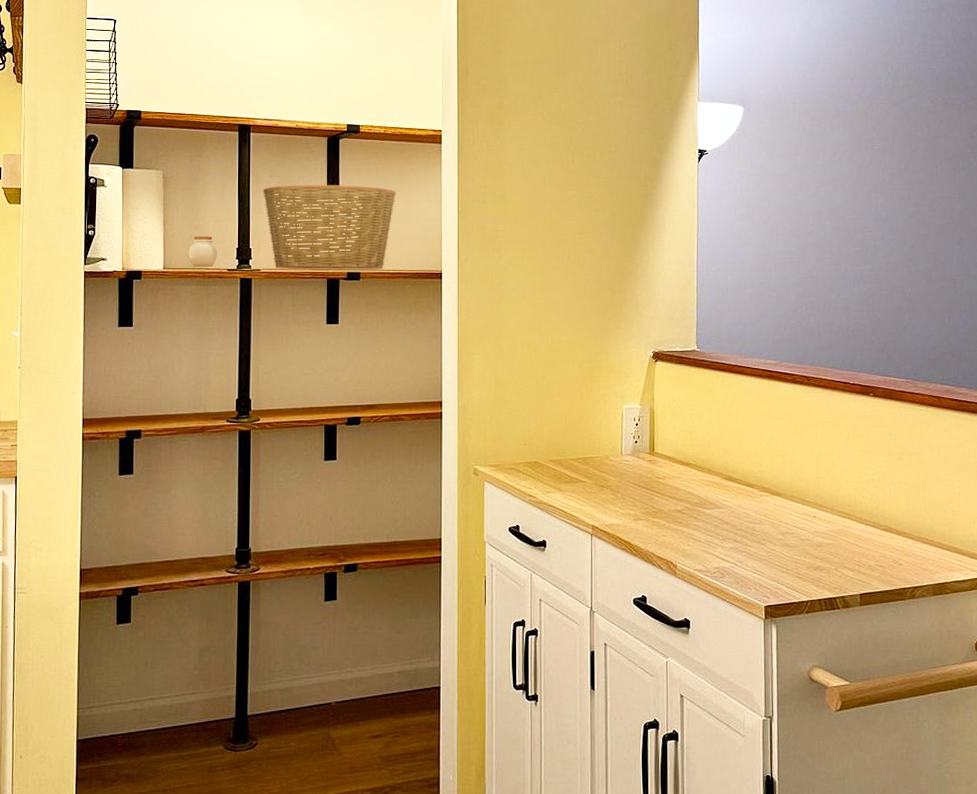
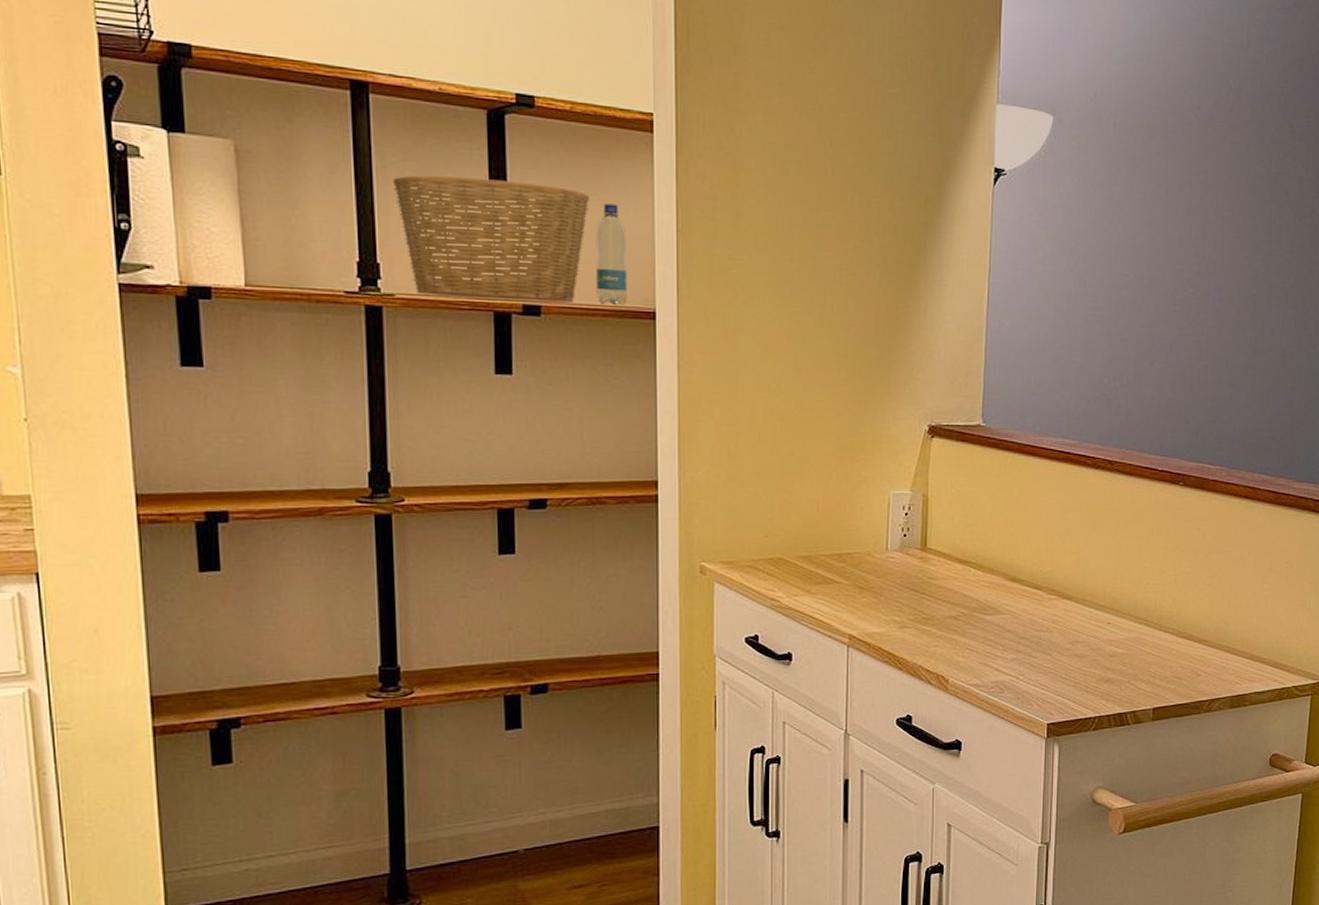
jar: present [188,236,218,267] -> none [283,240,329,287]
bottle: none [399,196,421,270] -> present [595,203,627,306]

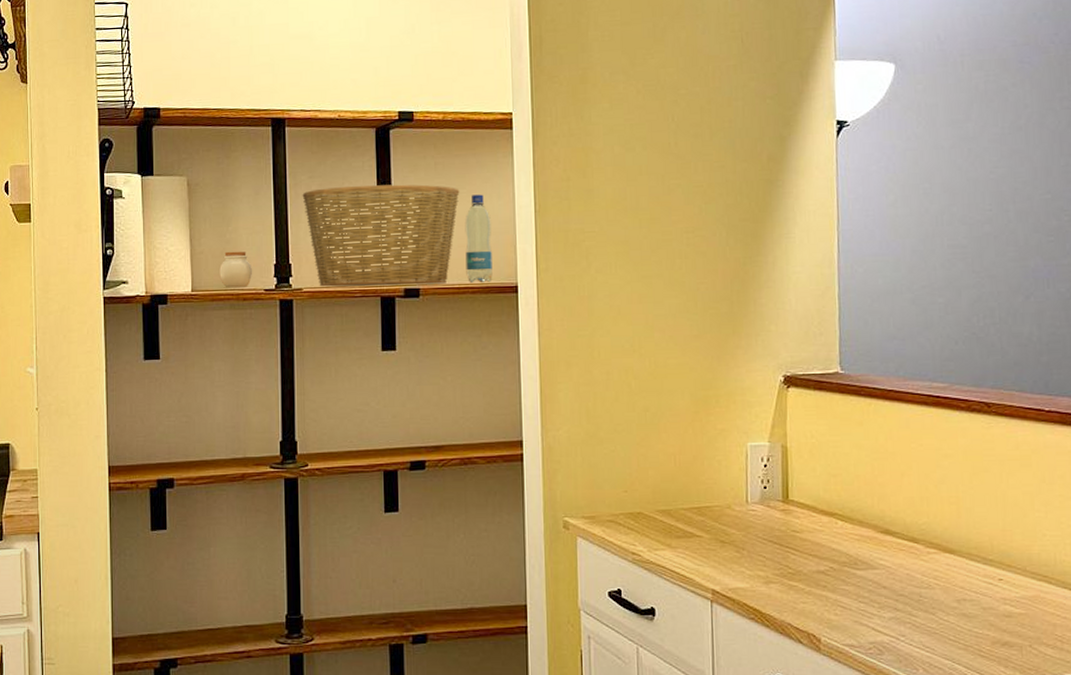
jar: none [283,240,329,287] -> present [219,251,253,288]

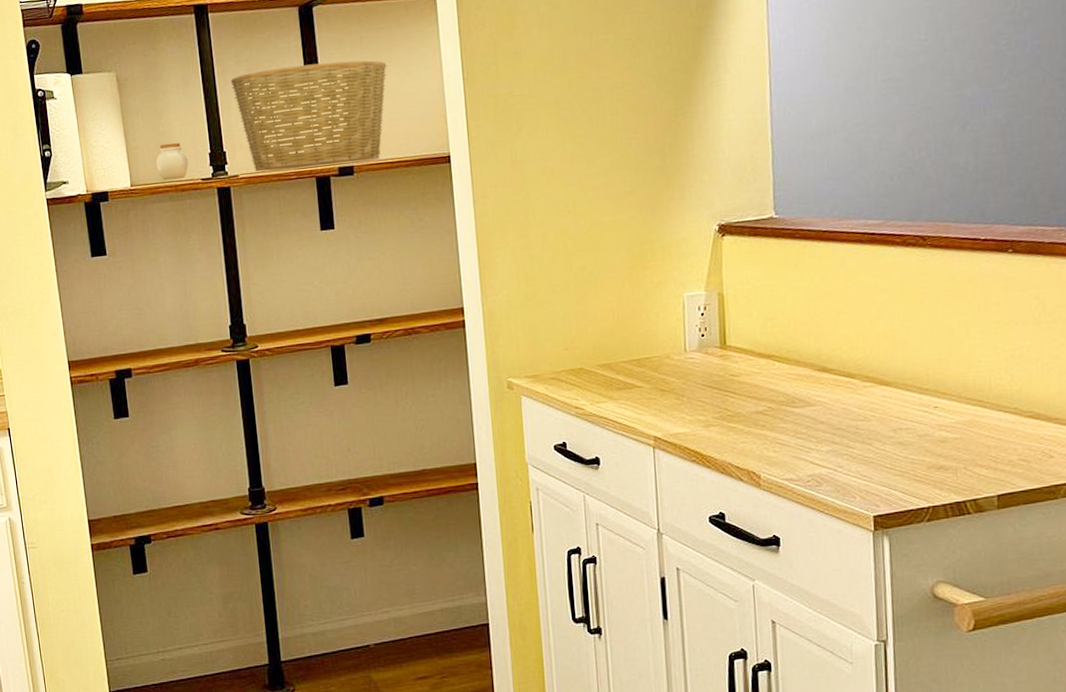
bottle: present [464,194,493,284] -> none [393,66,425,157]

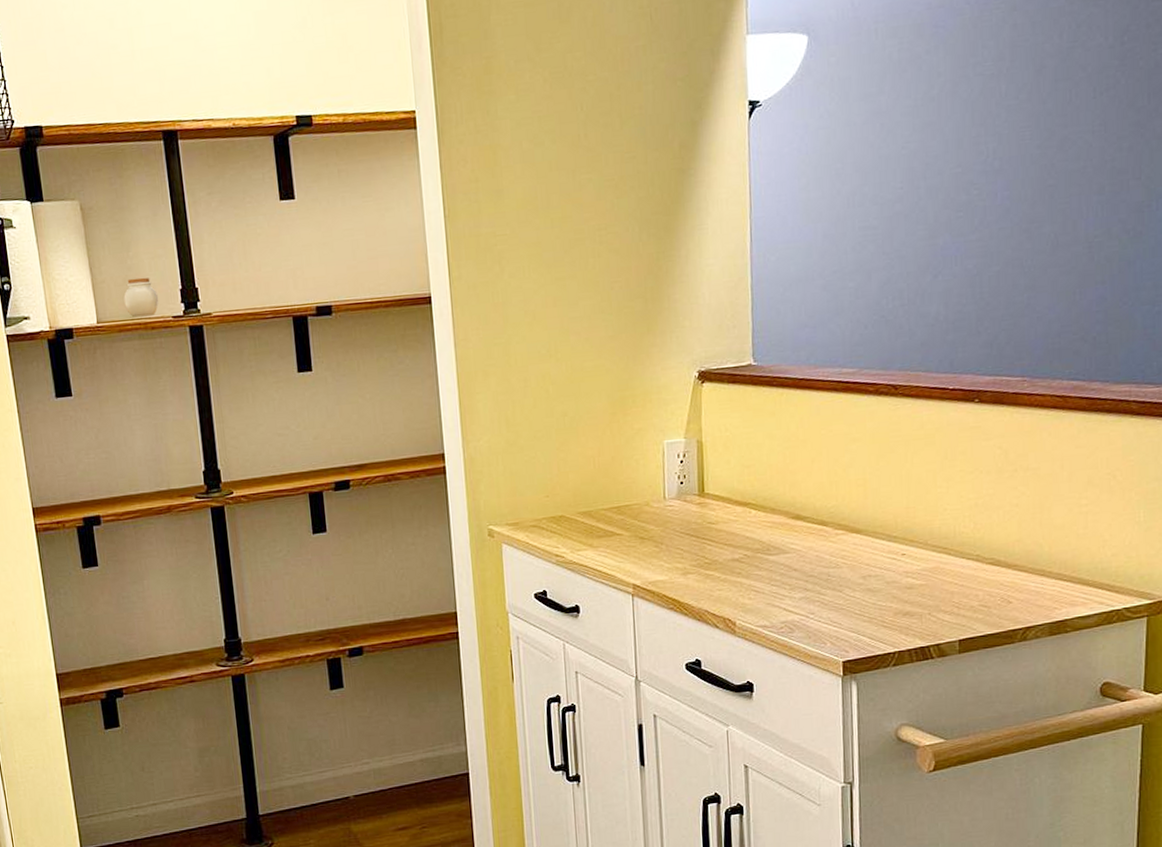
basket: present [230,60,387,172] -> none [202,194,366,310]

